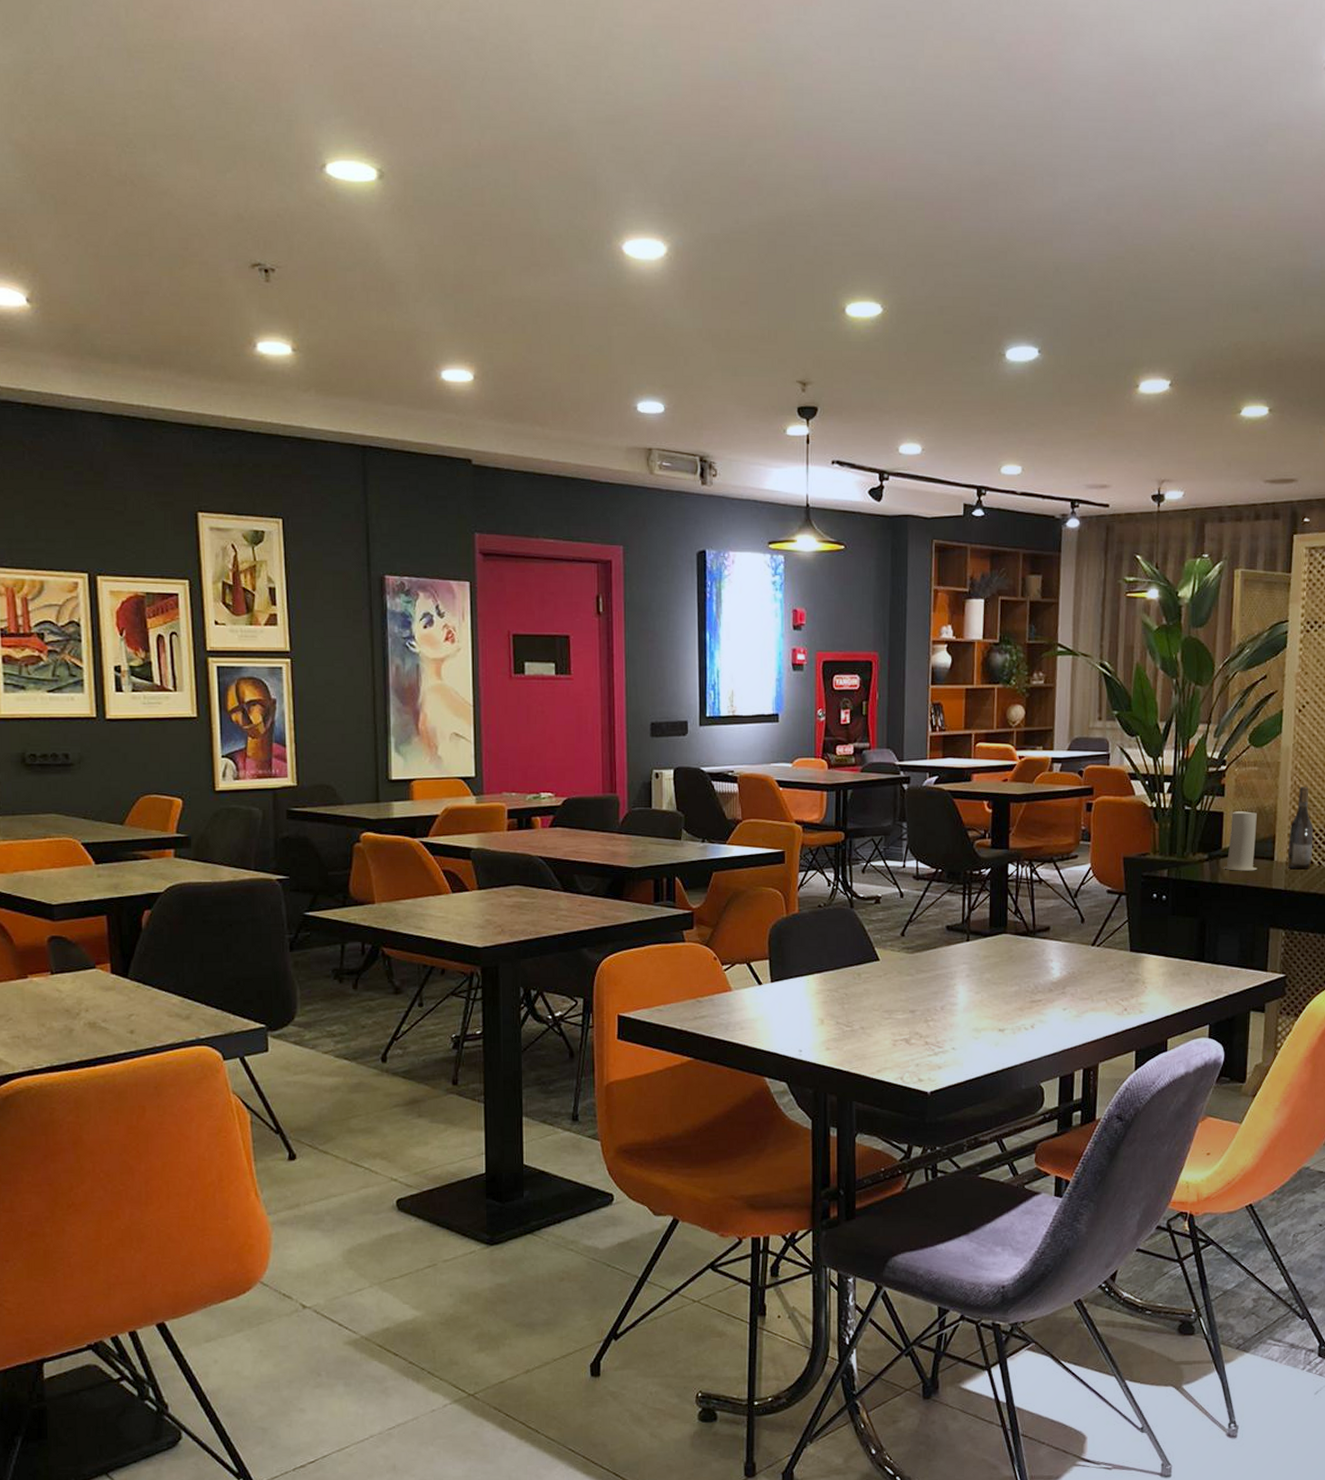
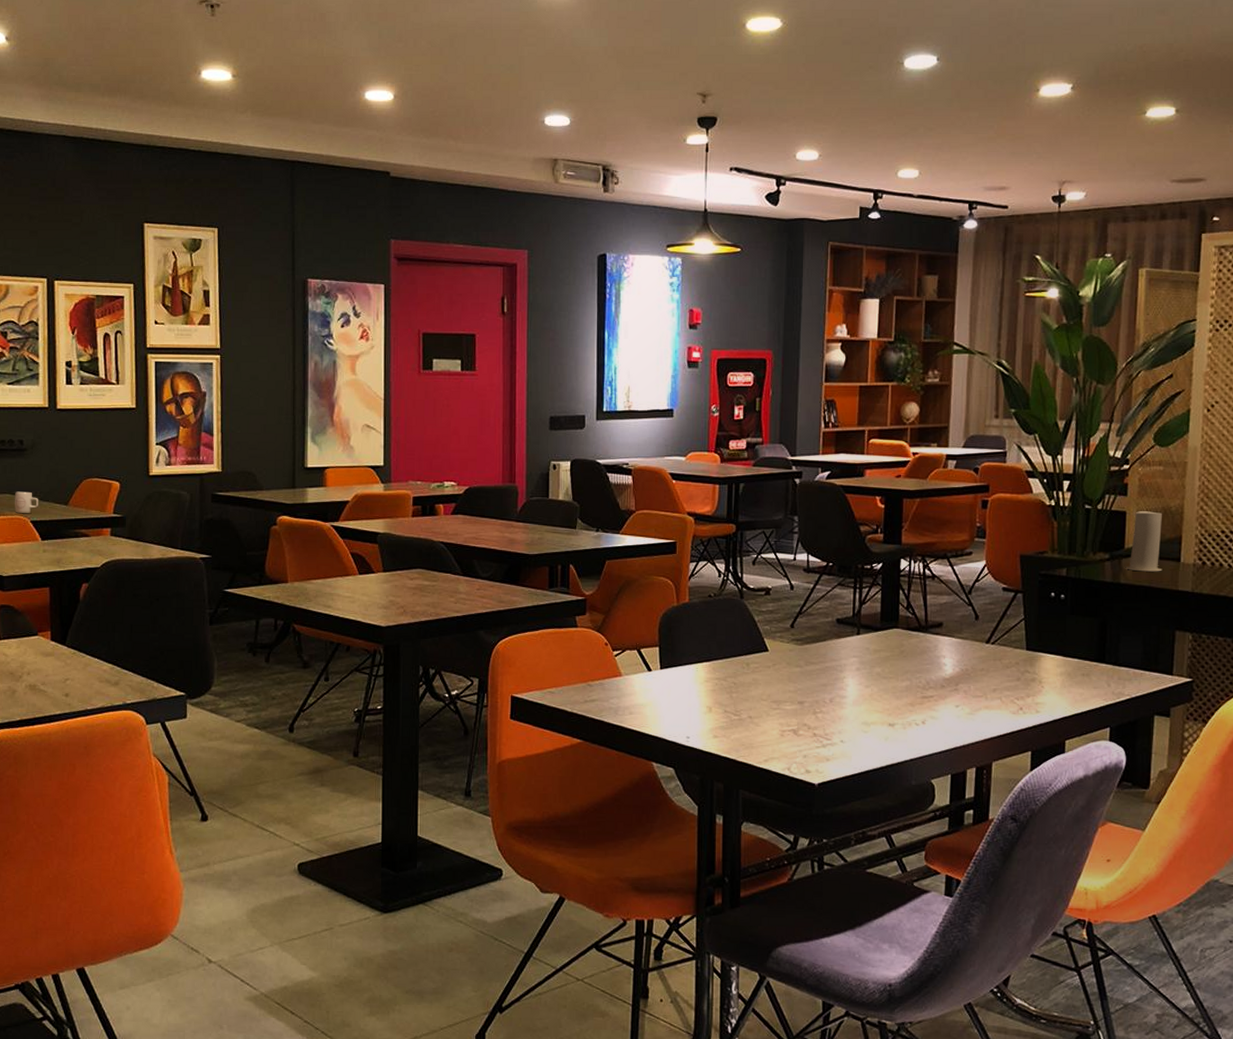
mug: none [62,810,90,836] -> present [15,491,38,514]
wine bottle: present [1287,786,1313,870] -> none [1195,487,1223,572]

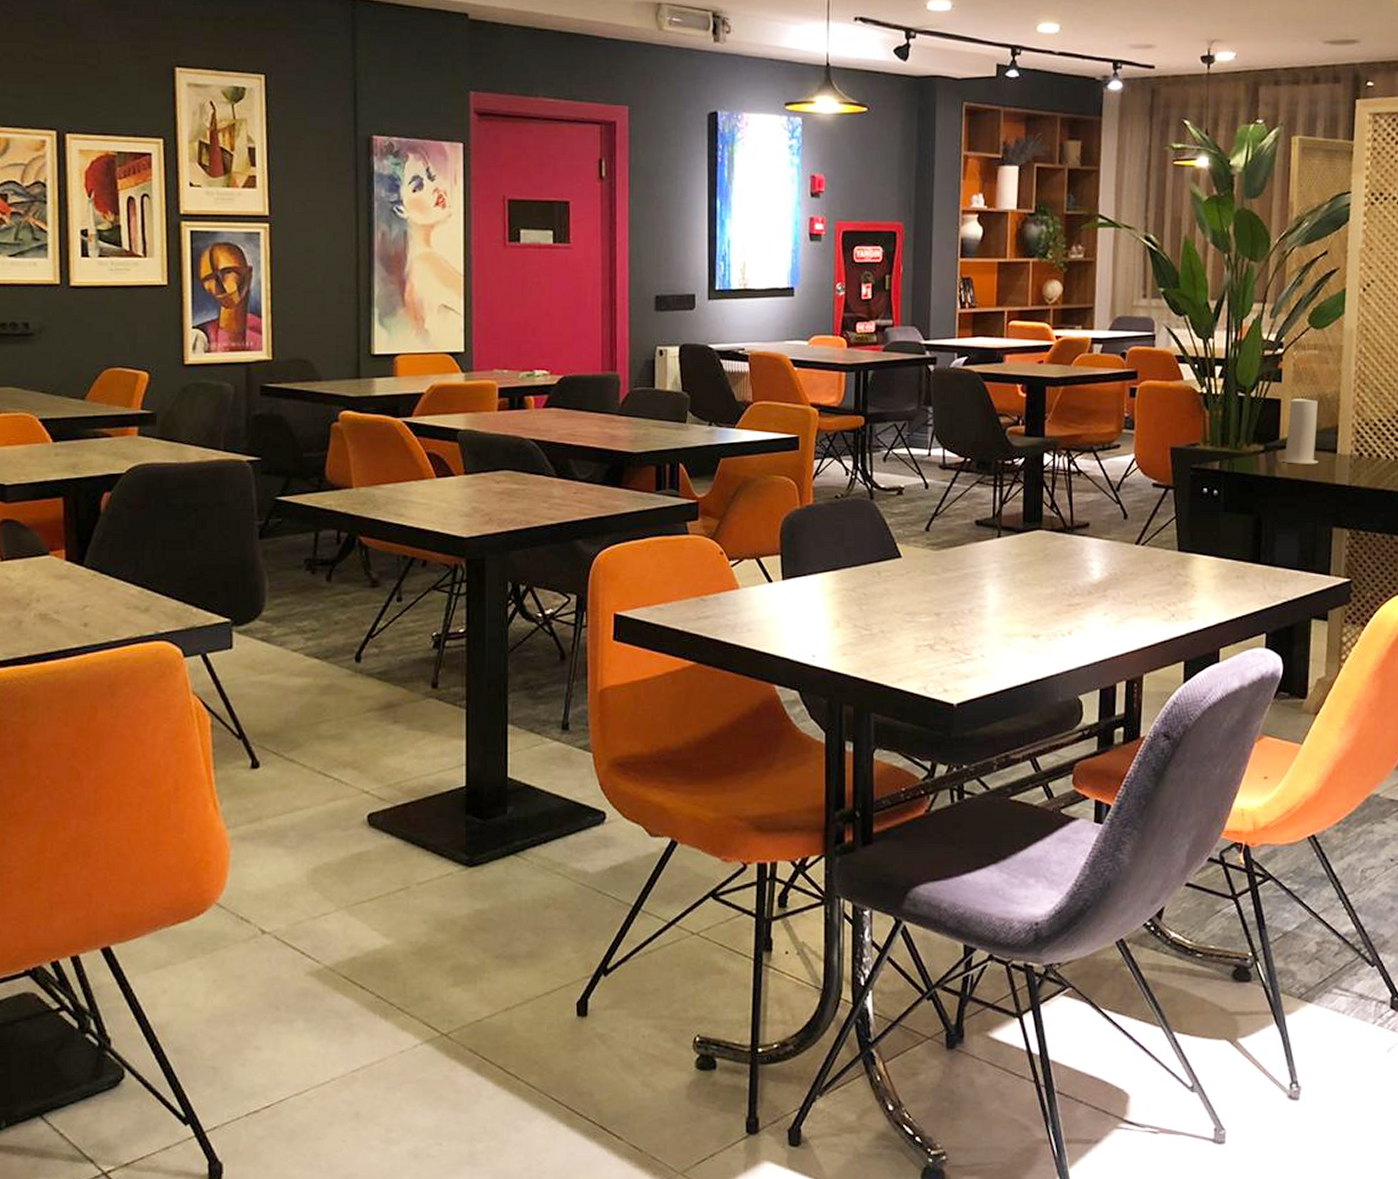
mug: present [15,491,38,514] -> none [19,384,48,411]

